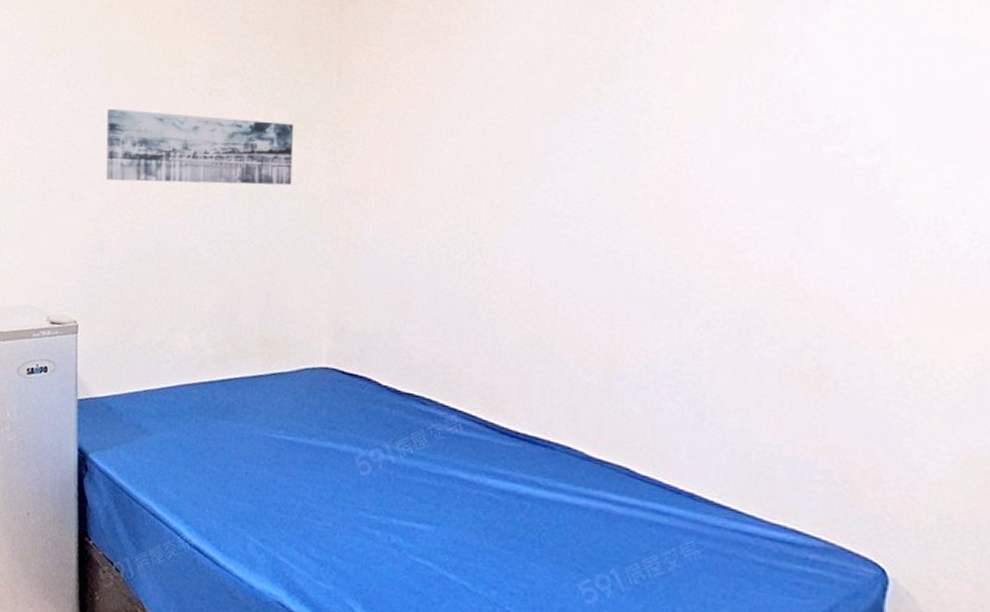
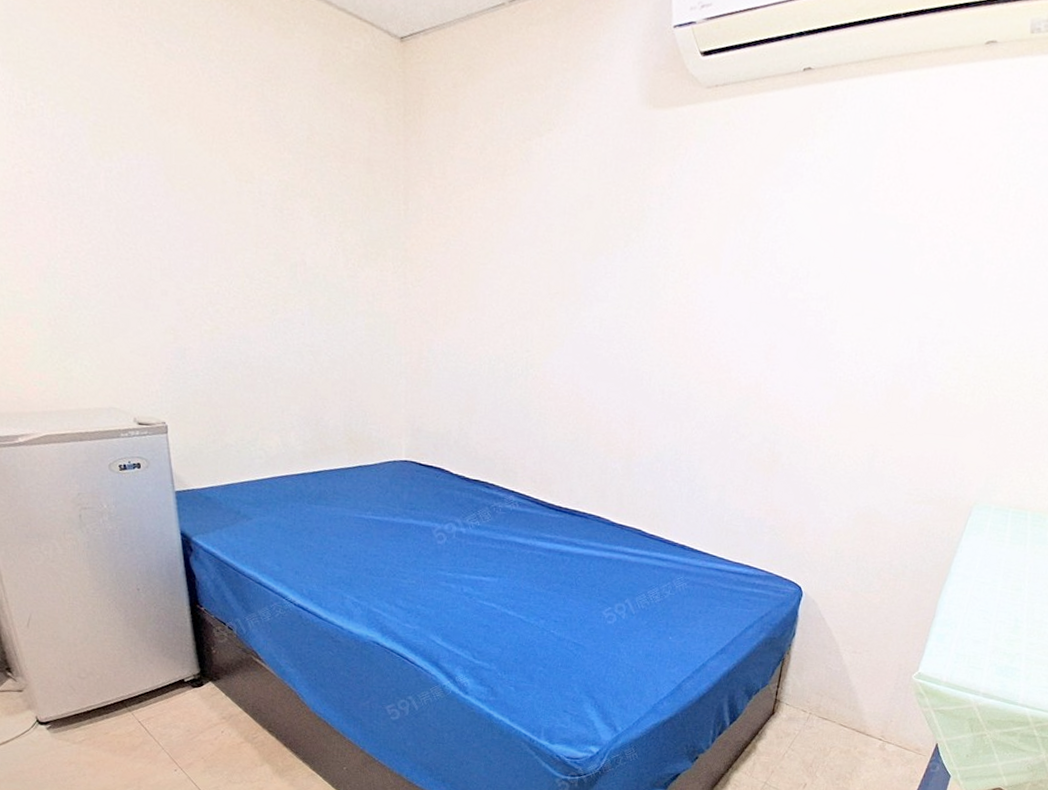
wall art: present [105,108,294,186] -> none [173,218,367,304]

